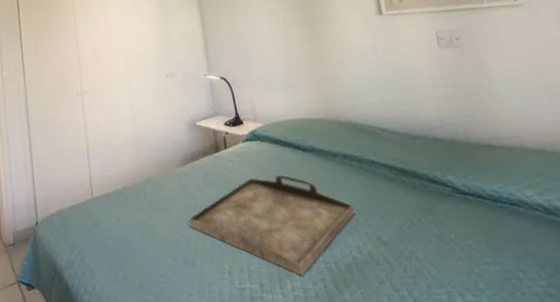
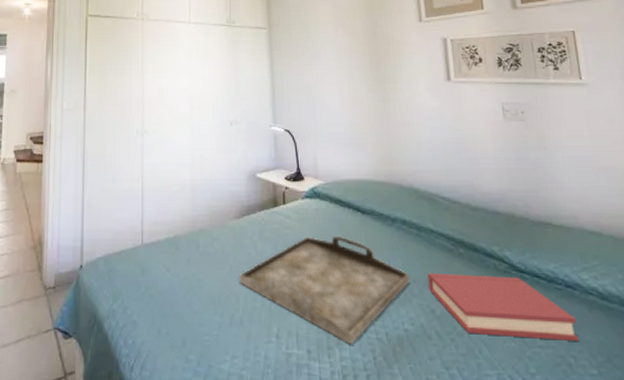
hardback book: none [372,200,526,257] -> present [427,272,579,341]

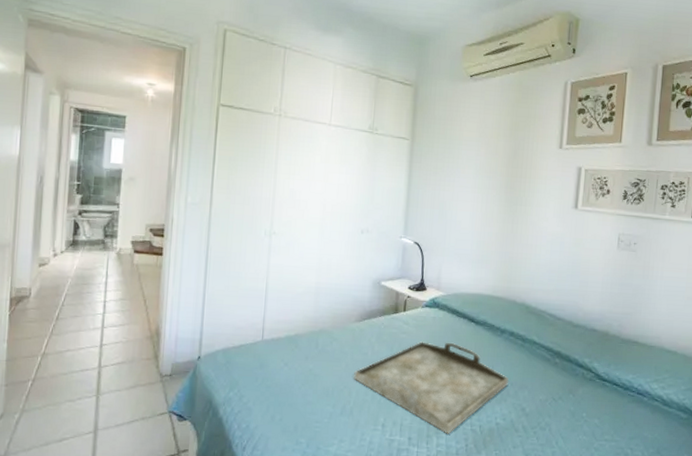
hardback book: present [427,272,579,341] -> none [523,377,640,437]

